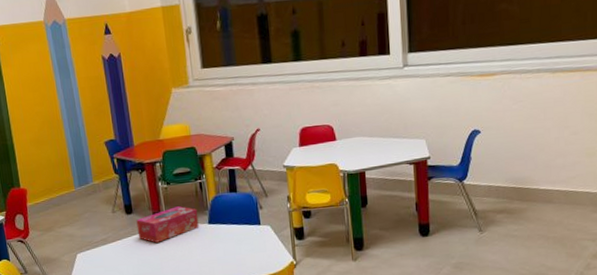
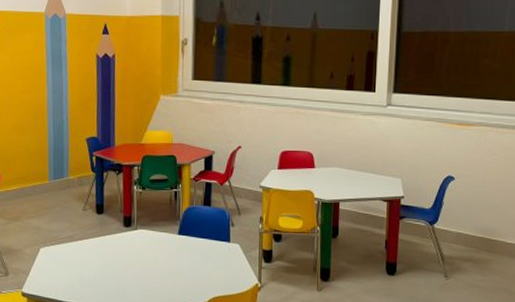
tissue box: present [136,206,199,243] -> none [105,213,169,247]

